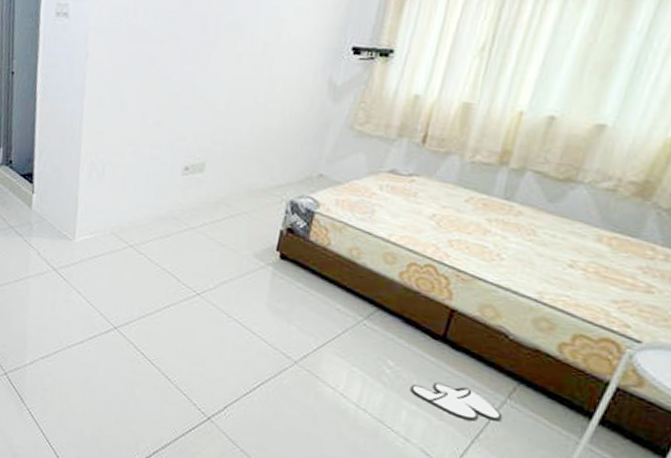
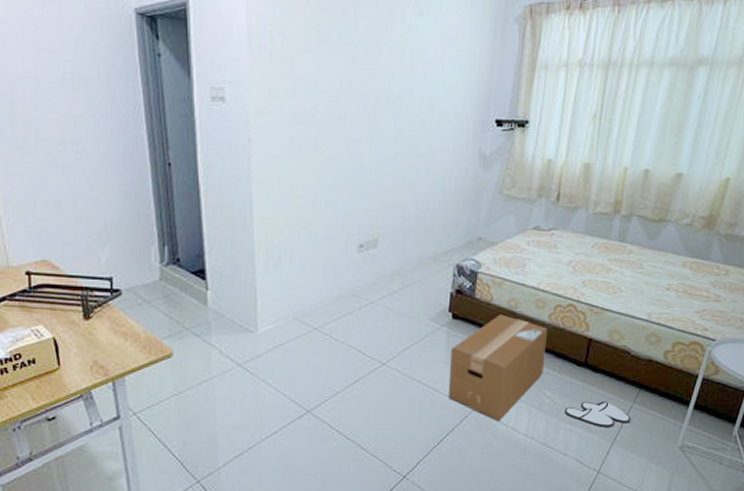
box: none [266,263,397,383] -> present [448,314,548,422]

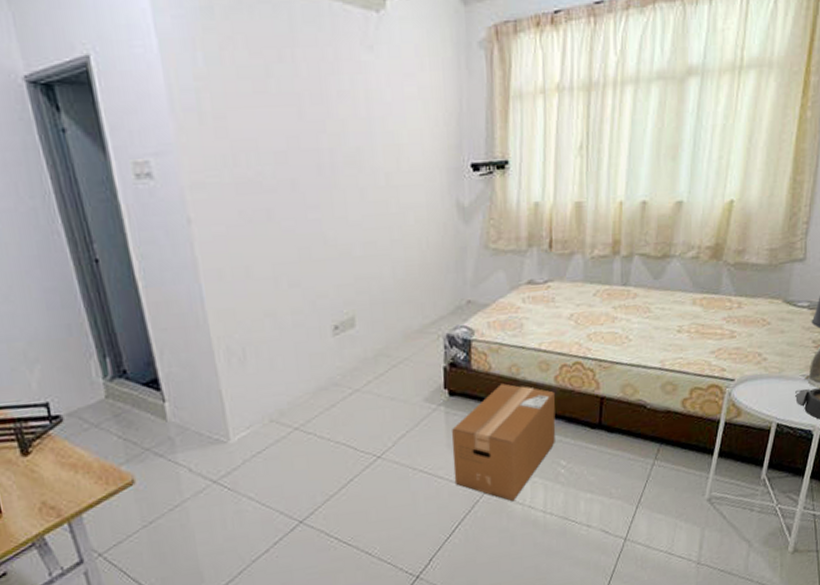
slippers: present [564,401,631,427] -> none [582,462,654,491]

